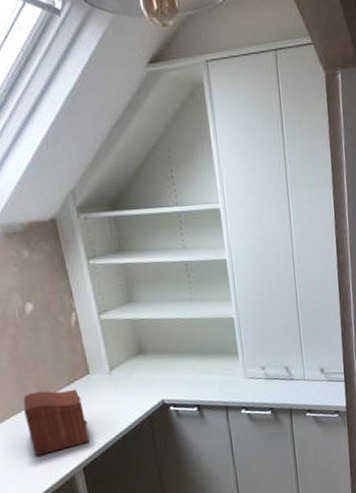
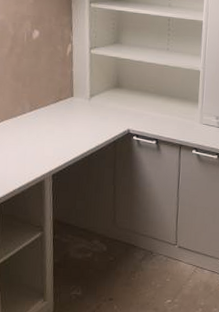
sewing box: present [23,389,89,456] -> none [14,103,64,158]

